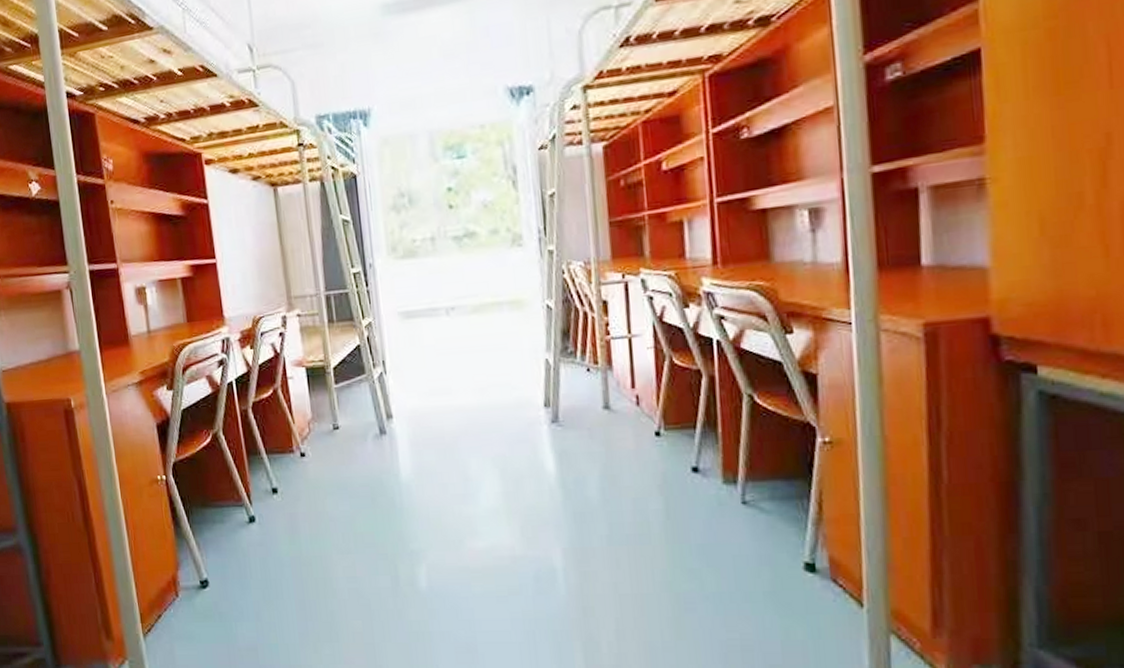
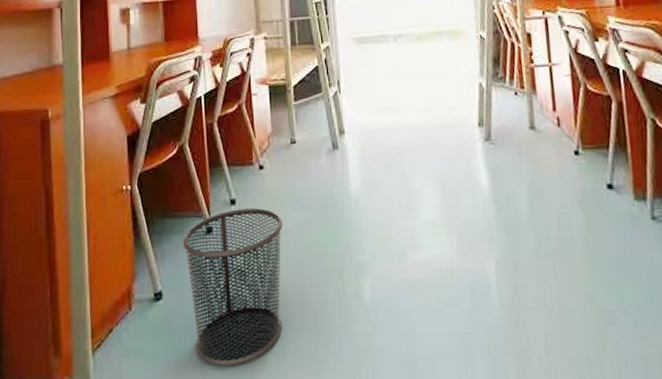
waste bin: none [224,497,334,650] -> present [182,208,283,367]

